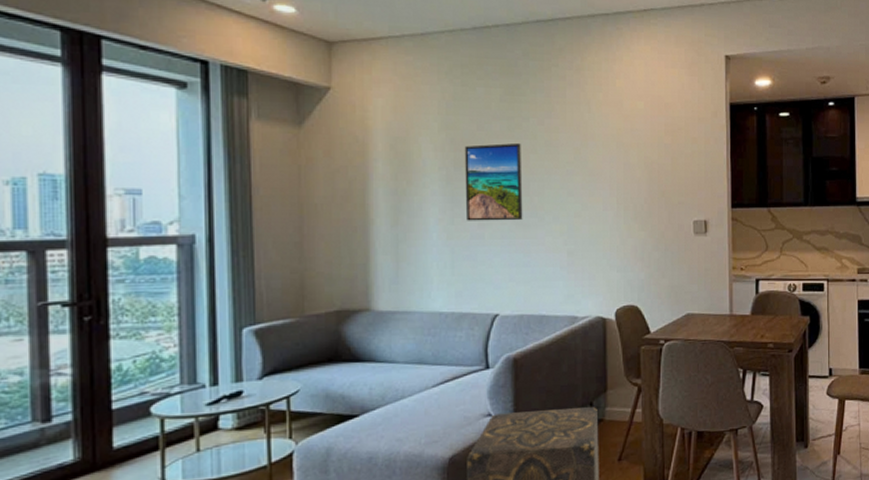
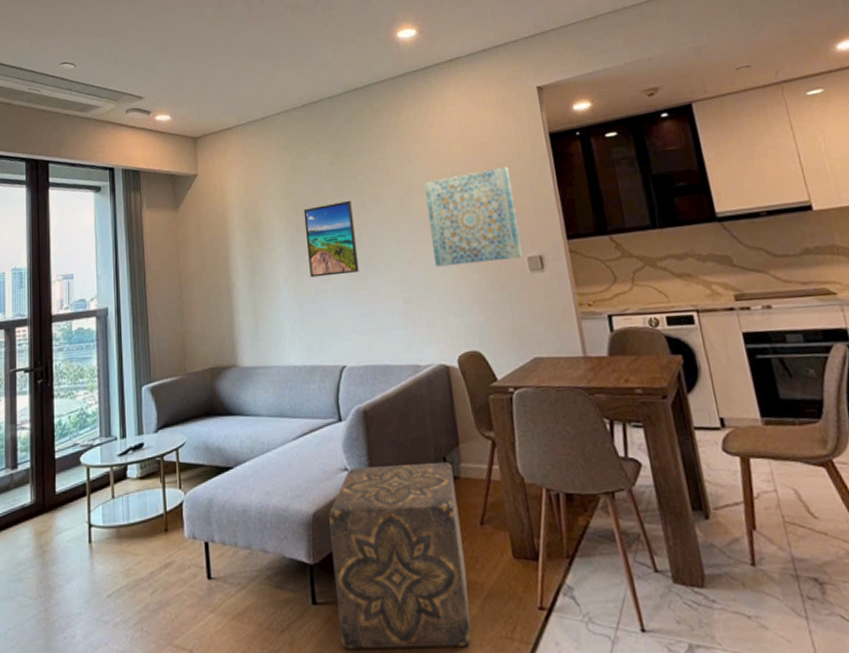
wall art: none [602,130,688,222] -> present [424,166,522,267]

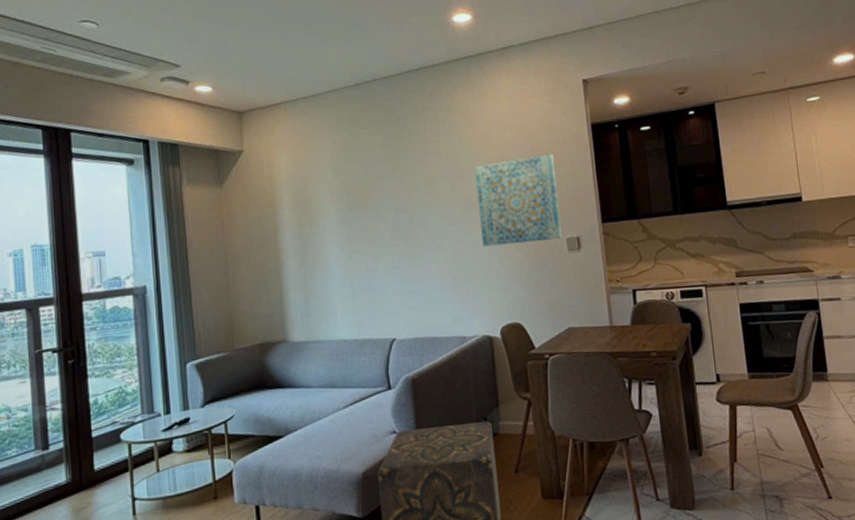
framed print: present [303,200,359,278] -> none [355,181,410,256]

